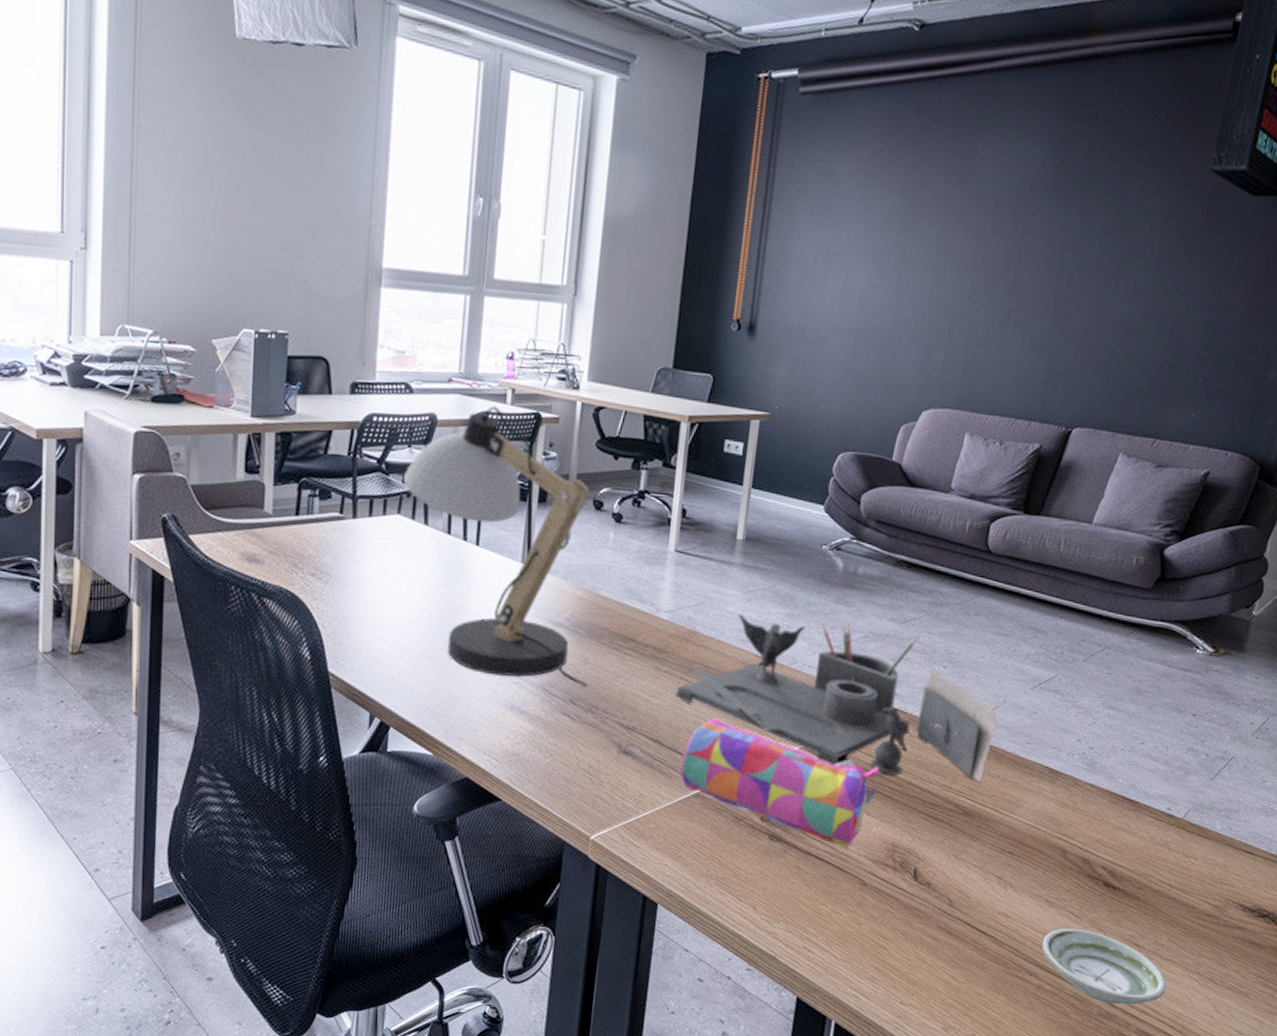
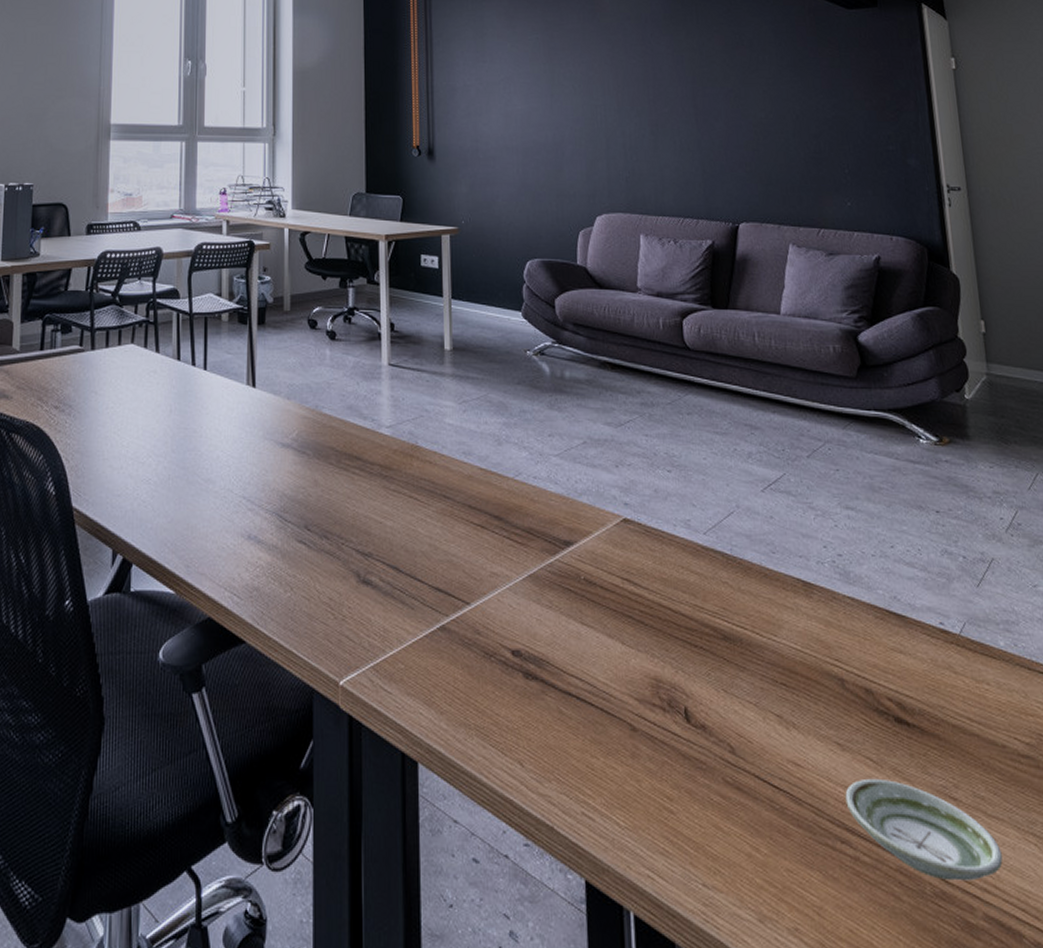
desk lamp: present [404,406,590,687] -> none [136,237,320,511]
desk organizer: present [675,613,997,782] -> none [407,425,735,600]
pencil case: present [679,719,880,849] -> none [421,540,627,686]

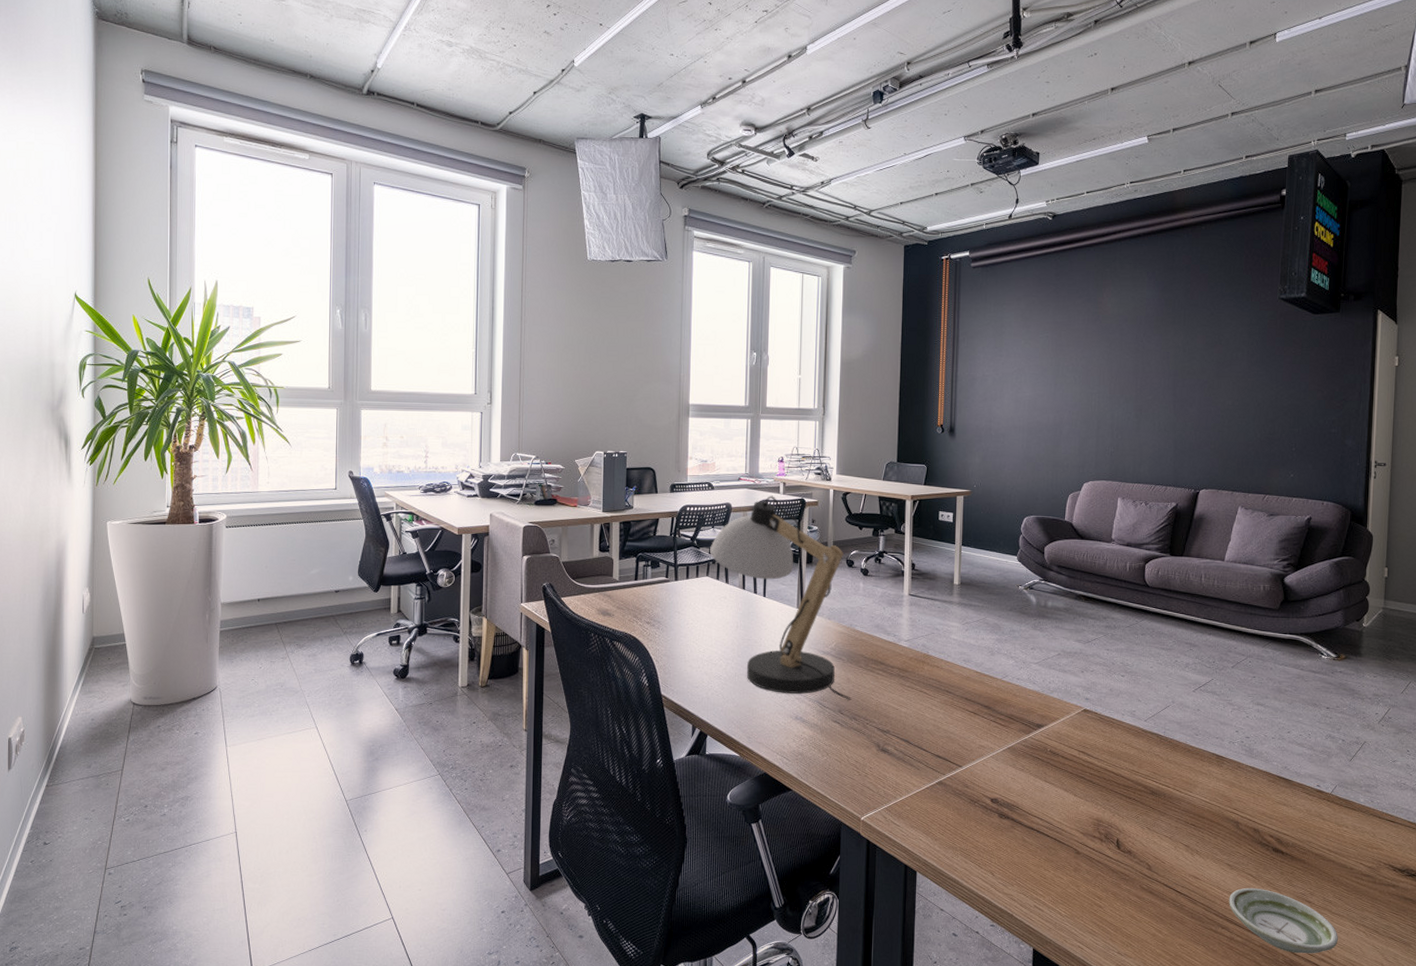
desk lamp: none [136,237,320,511] -> present [710,496,851,700]

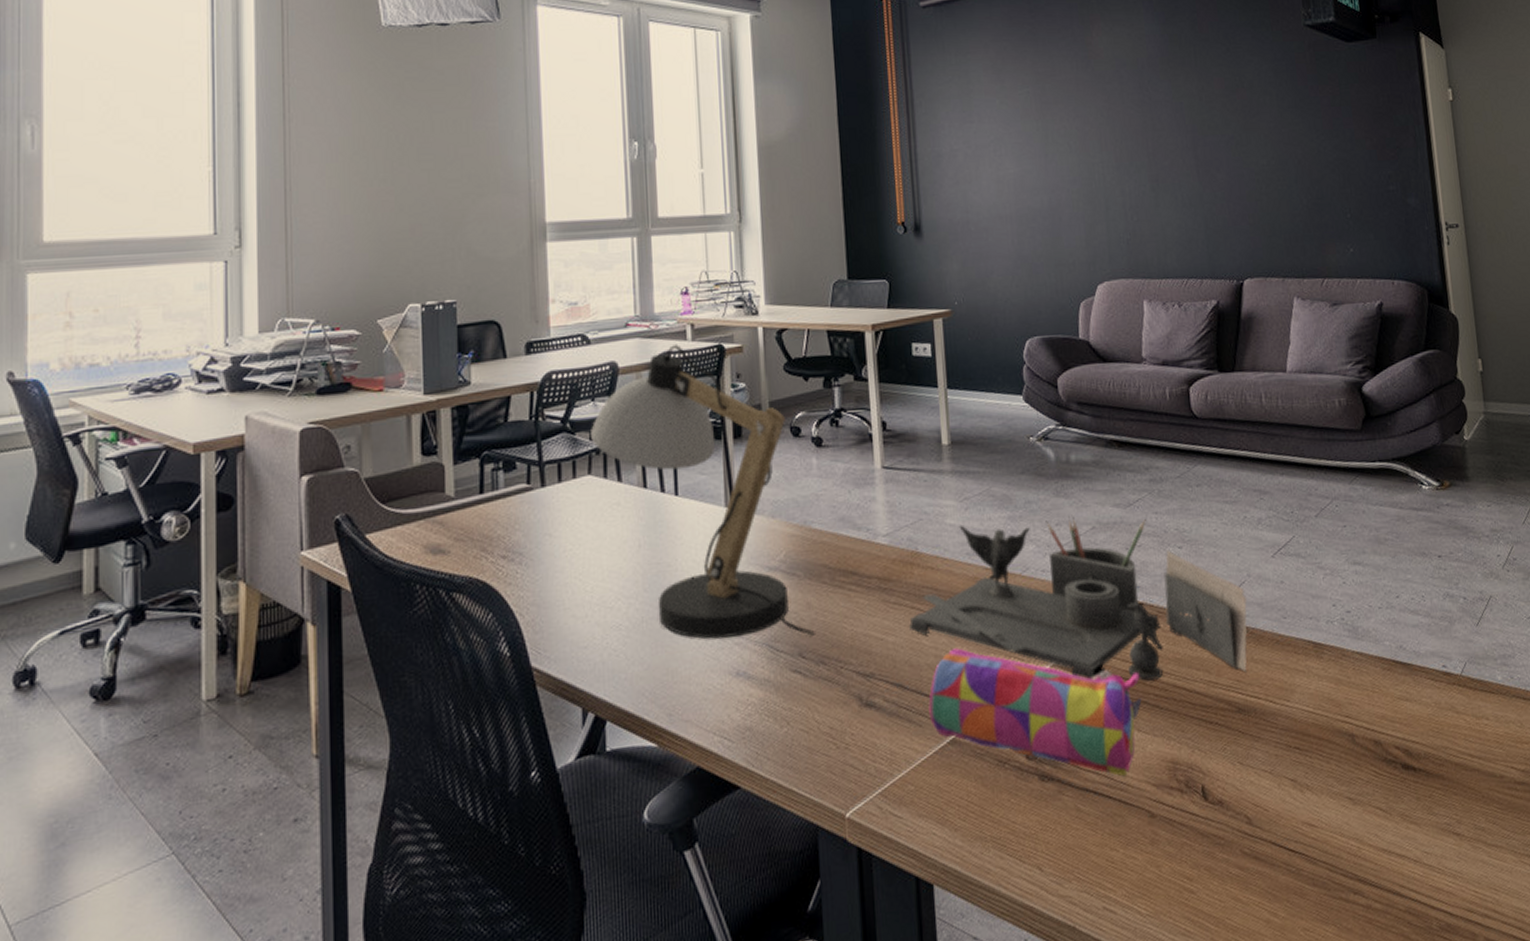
desk organizer: none [917,640,1169,767] -> present [909,515,1247,682]
pencil case: none [925,722,1081,824] -> present [928,648,1142,777]
saucer: present [1229,887,1338,954] -> none [1357,825,1501,913]

